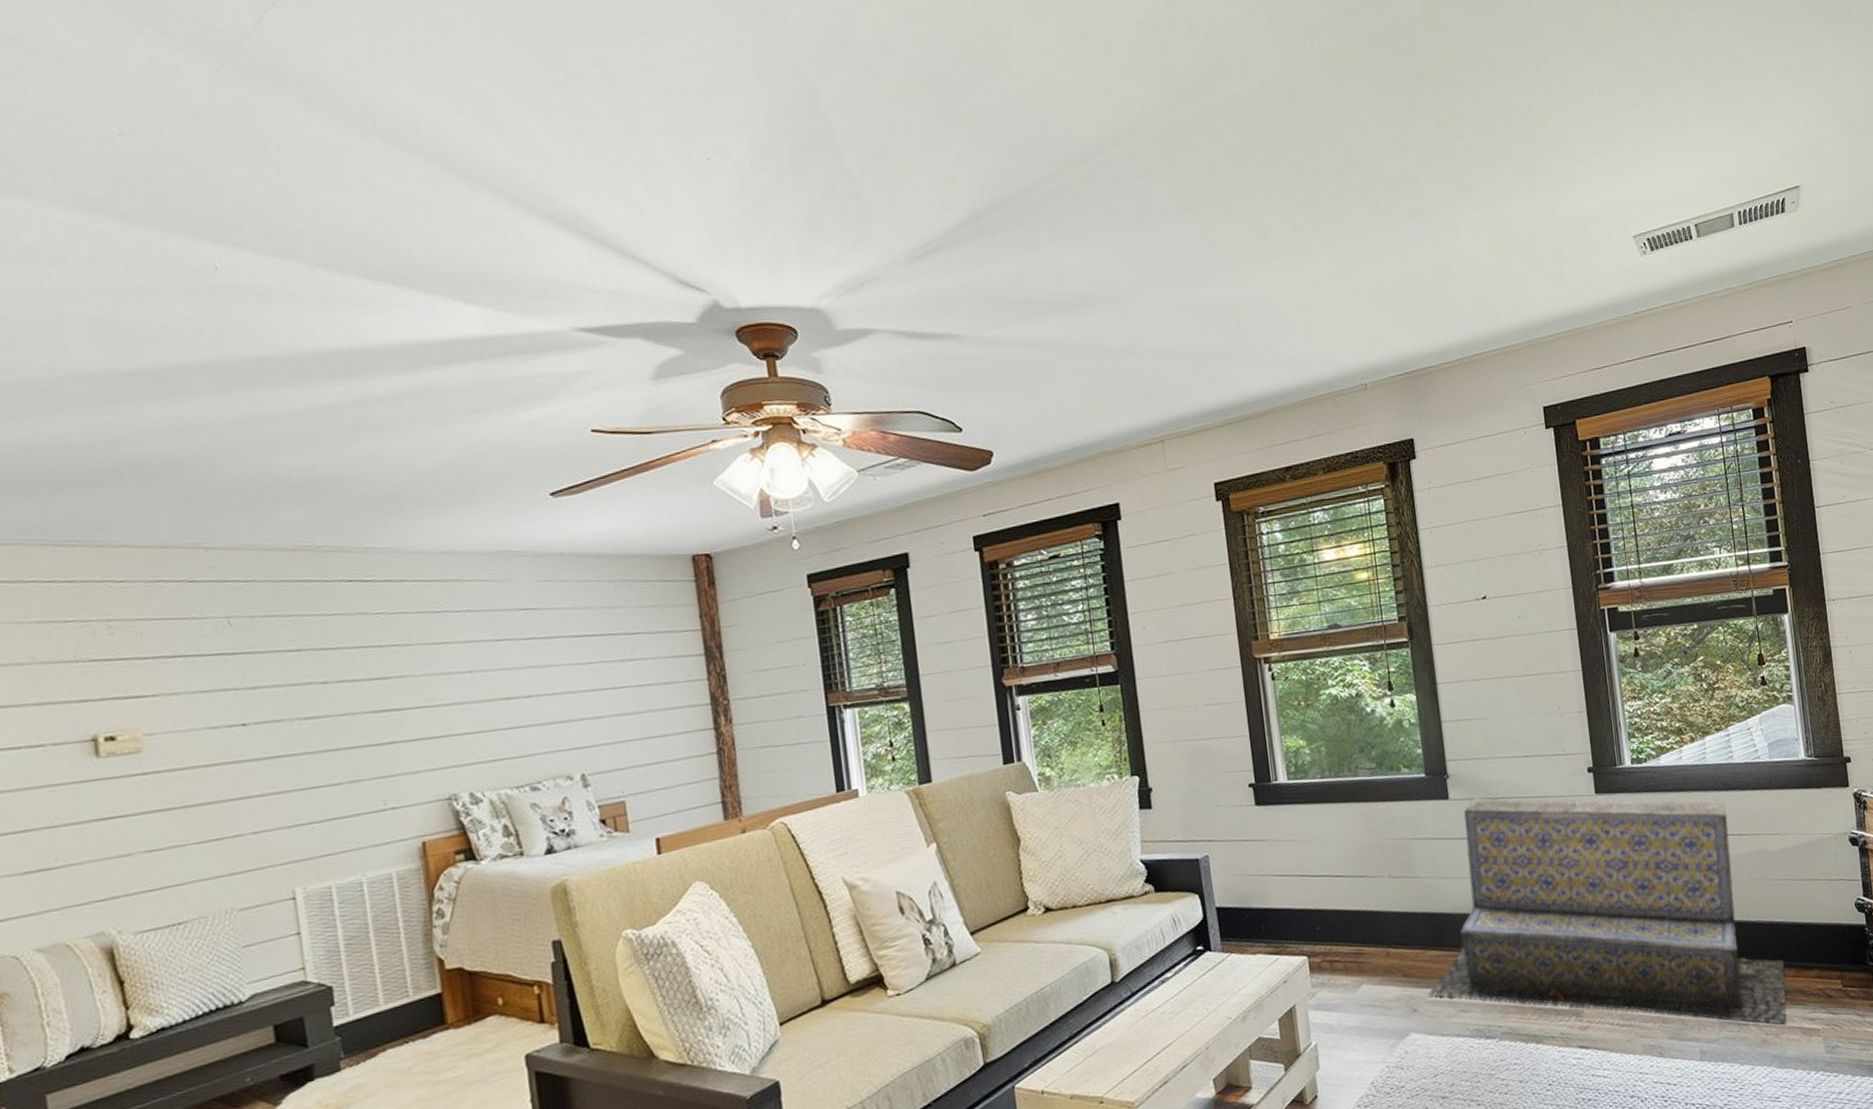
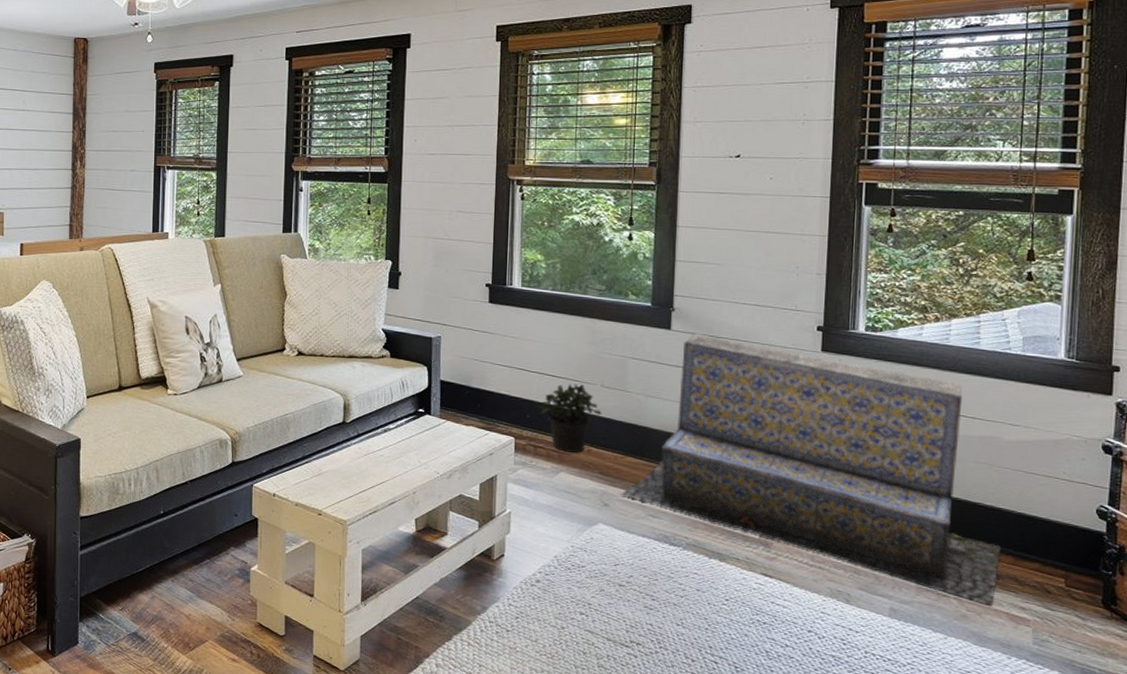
potted plant: none [1324,879,1395,961] -> present [536,384,602,453]

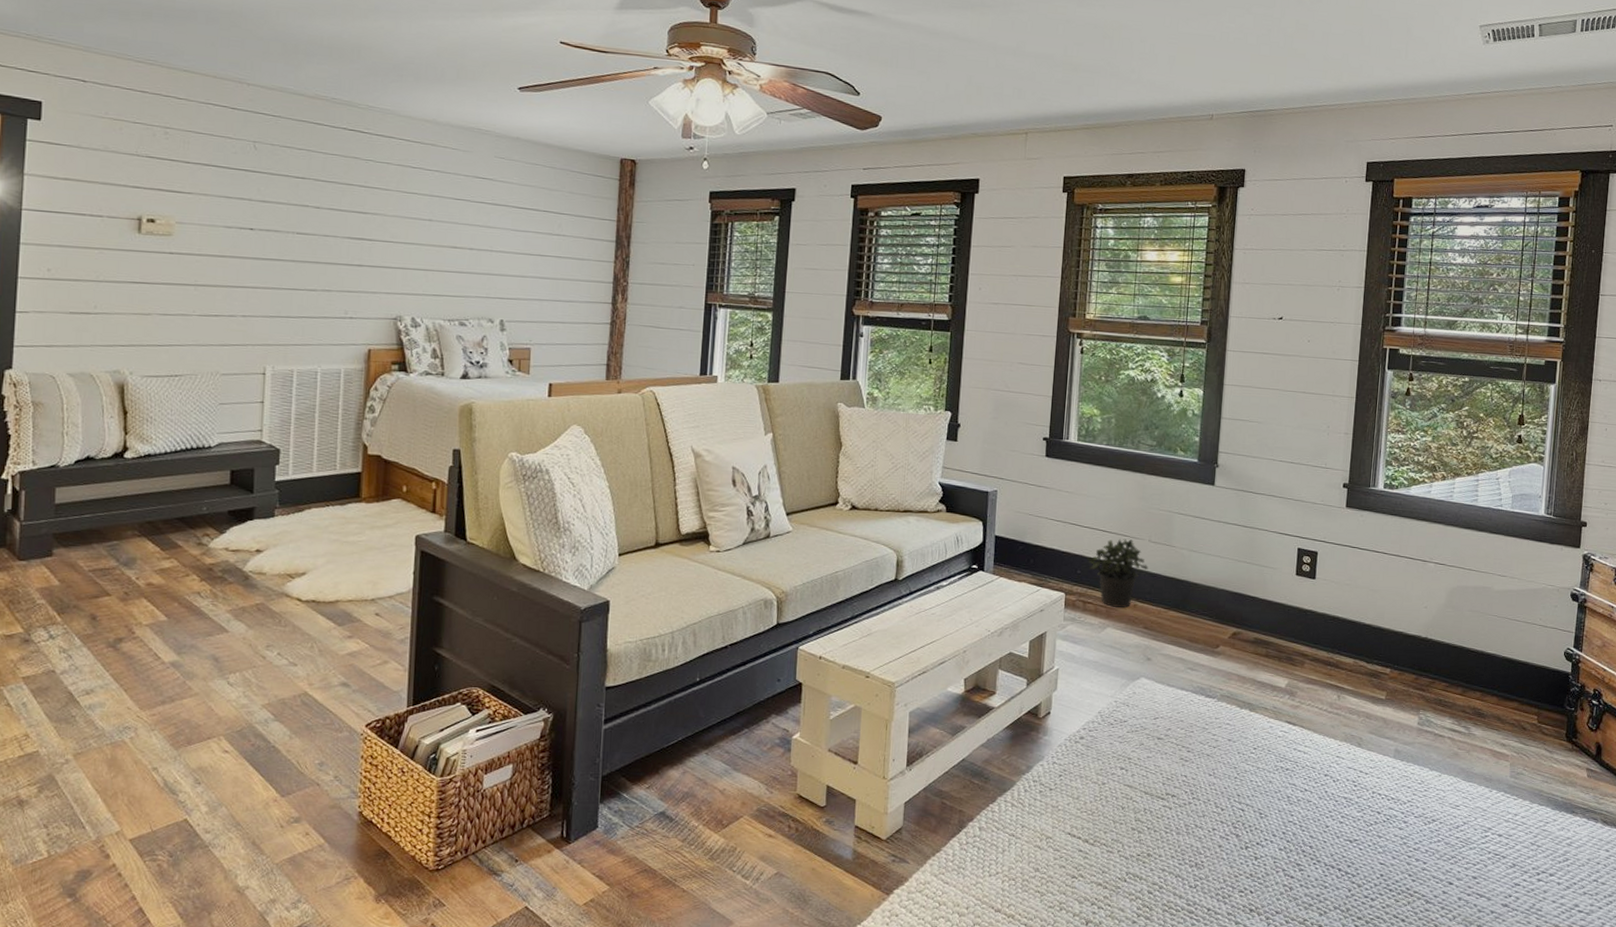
bench: present [621,332,1001,607] -> none [1163,488,1488,744]

